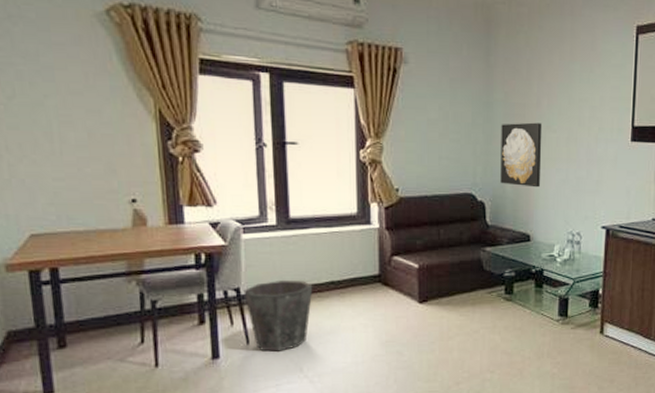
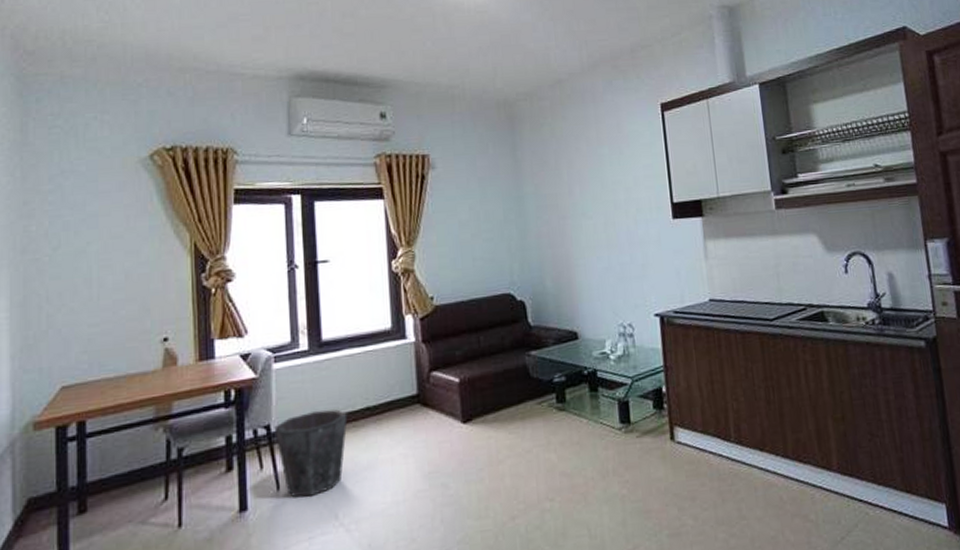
wall art: present [500,122,543,188] -> none [534,211,582,280]

